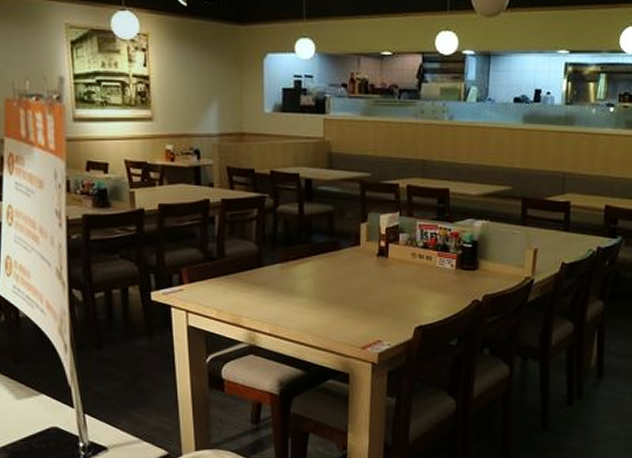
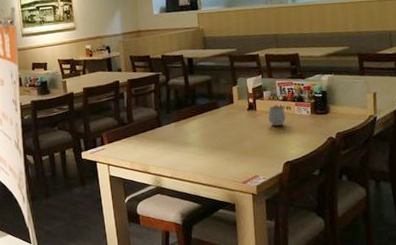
cup: none [402,253,424,280] -> present [268,105,286,126]

